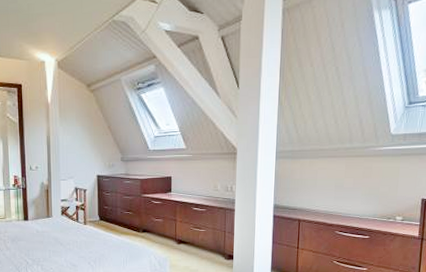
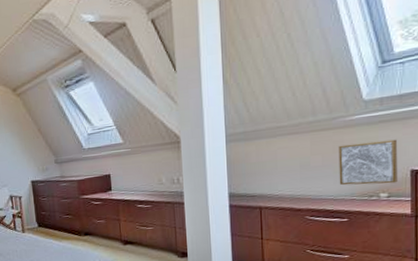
wall art: none [365,171,414,209] -> present [338,139,398,186]

